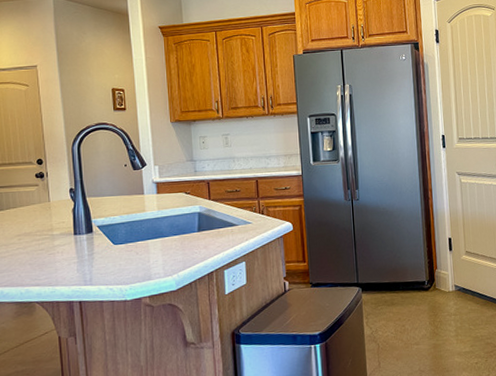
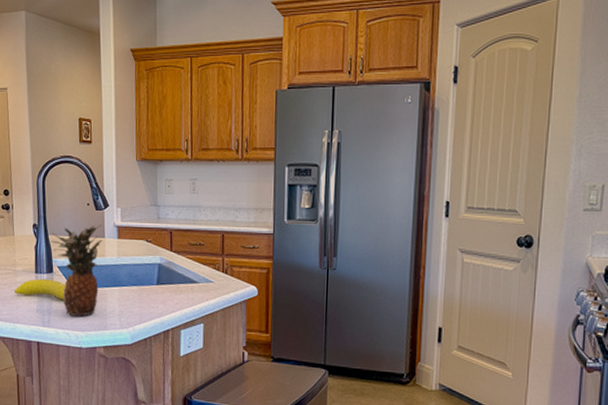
banana: none [51,238,107,258] -> present [13,278,65,301]
fruit: none [88,183,142,271] -> present [50,225,103,317]

